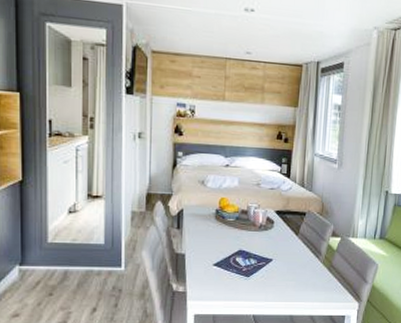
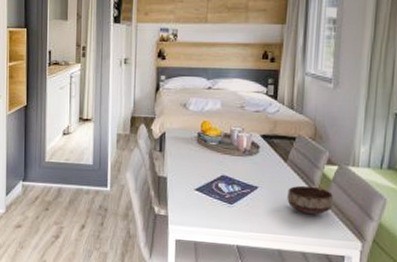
bowl: none [298,256,337,281] -> present [287,185,334,214]

